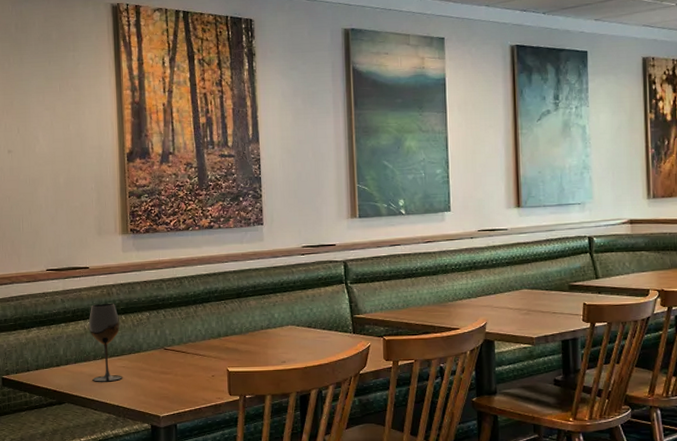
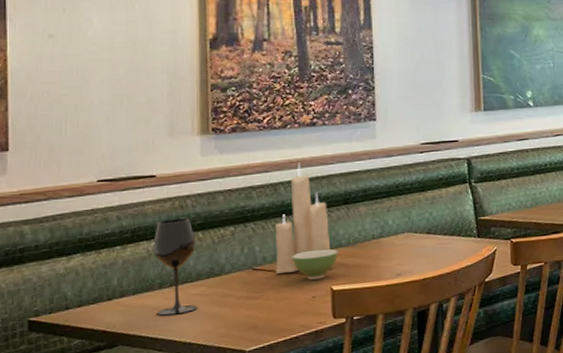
candle: none [181,260,227,355] -> present [275,163,331,275]
bowl: none [194,335,234,361] -> present [290,248,339,280]

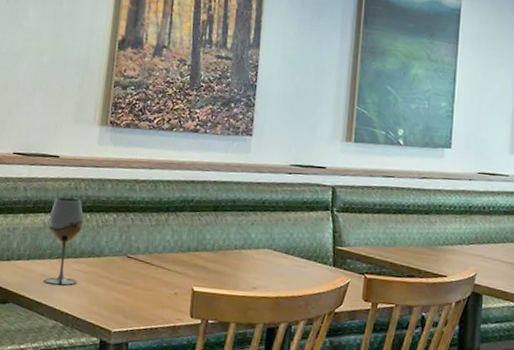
candle: present [275,163,331,275] -> none [146,165,199,267]
bowl: present [290,248,339,280] -> none [160,248,204,278]

